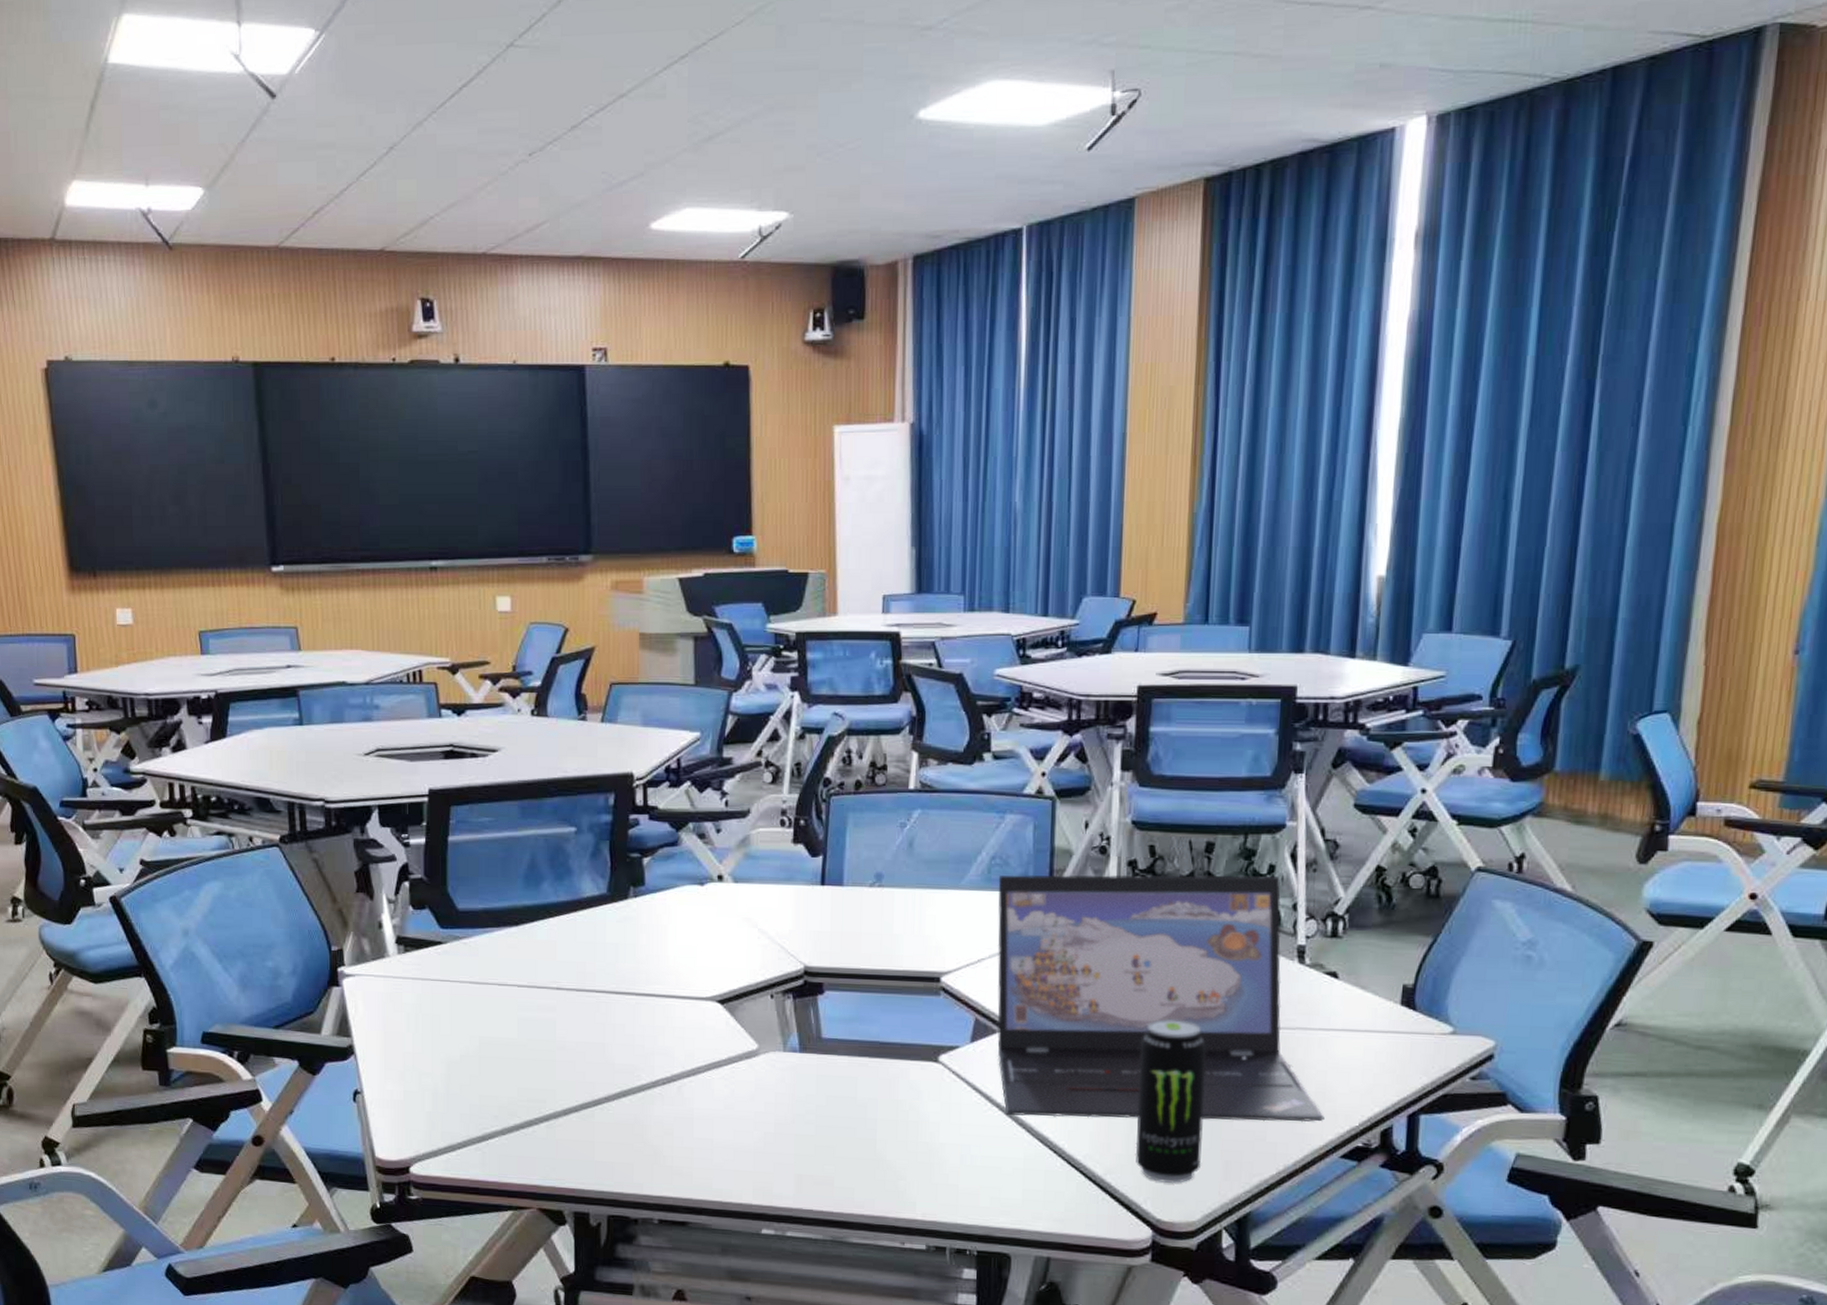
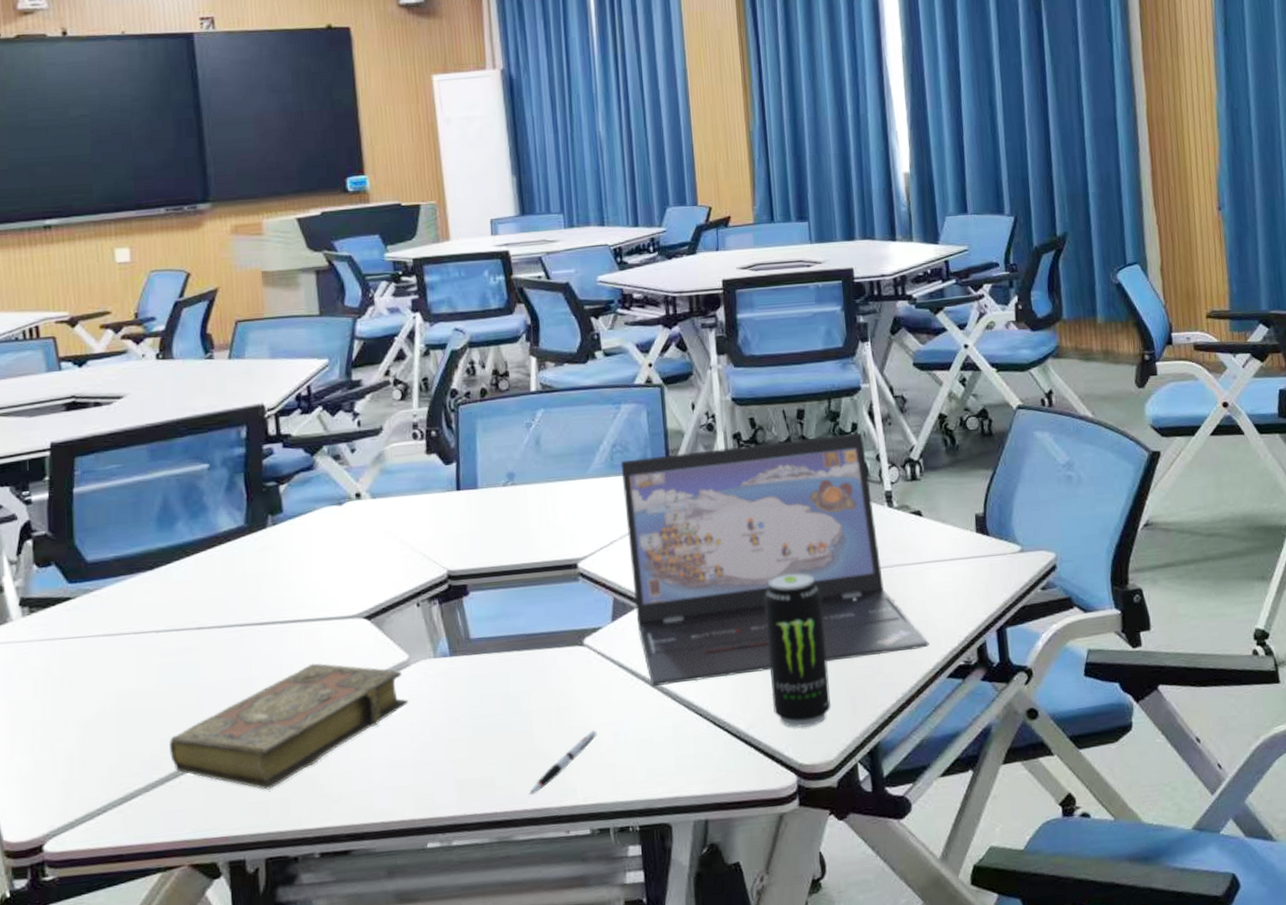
book: none [526,1038,755,1152] -> present [169,662,409,790]
pen: none [867,1149,943,1201] -> present [529,730,597,795]

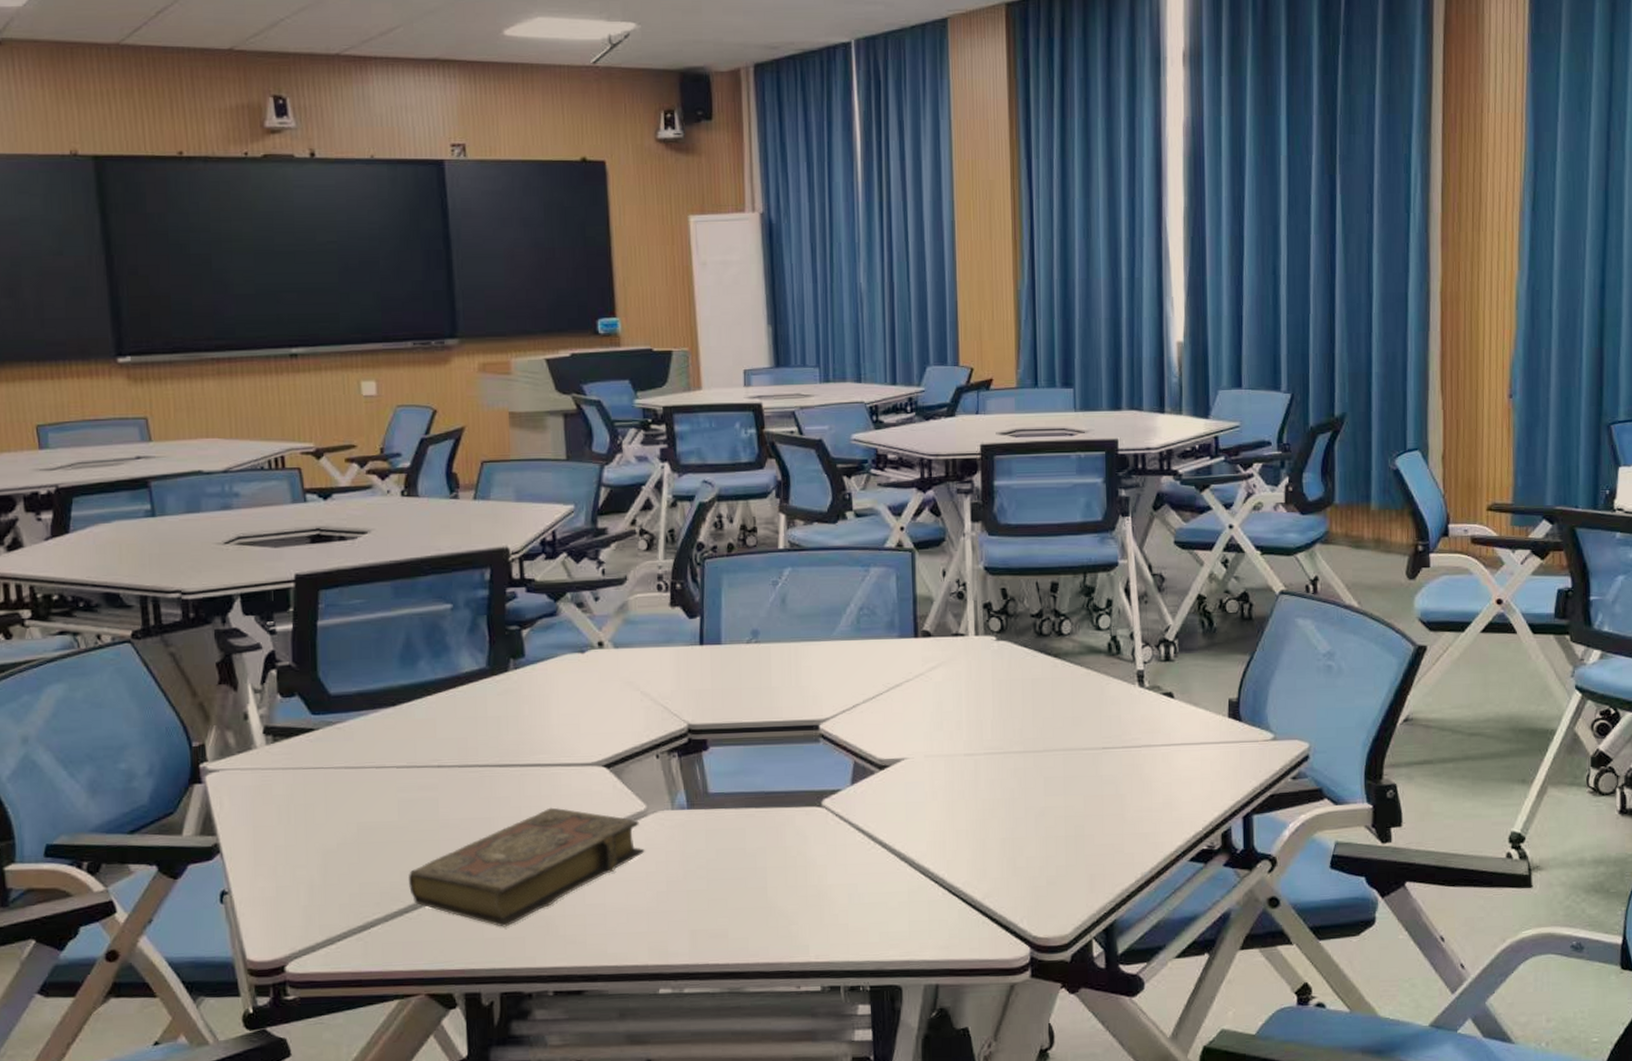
pen: present [529,730,597,795] -> none [761,890,832,949]
laptop: present [620,432,929,686] -> none [867,609,1173,851]
beverage can: present [764,572,832,728] -> none [1006,747,1070,901]

